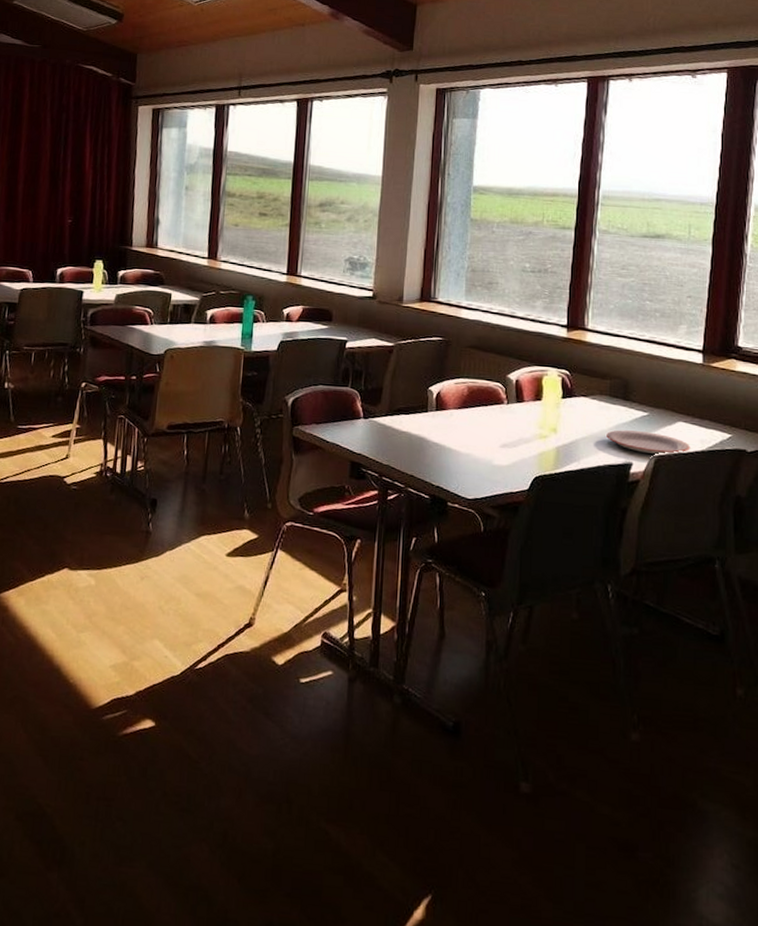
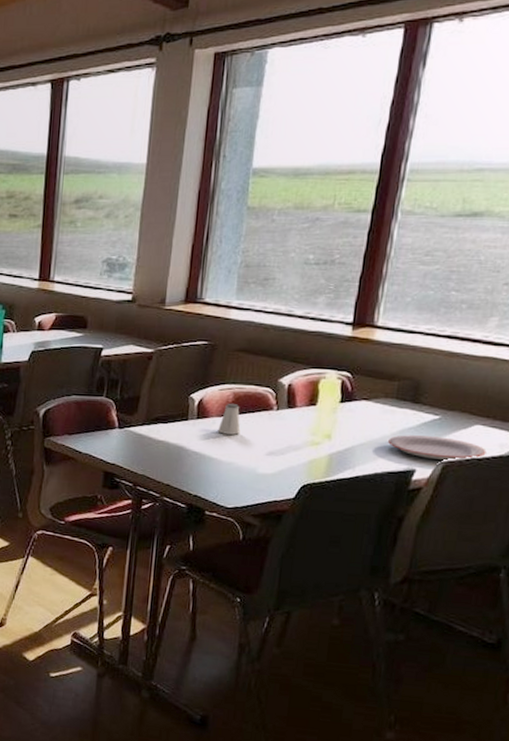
saltshaker: none [455,396,476,427] -> present [217,403,241,435]

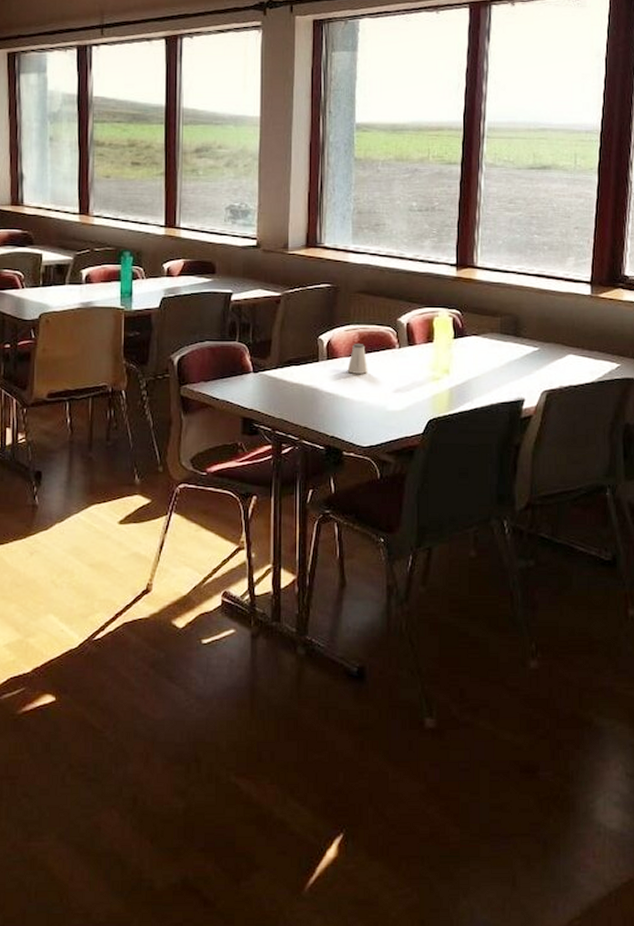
plate: present [388,435,487,461] -> none [499,367,580,388]

